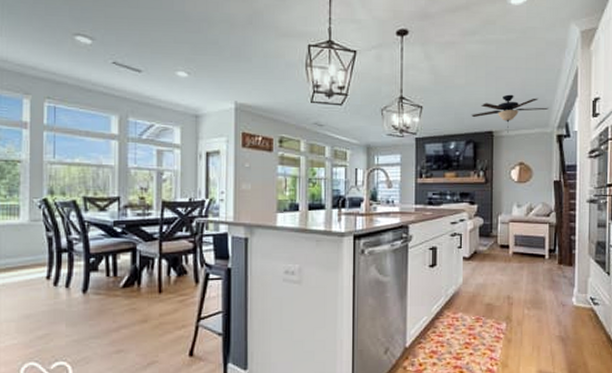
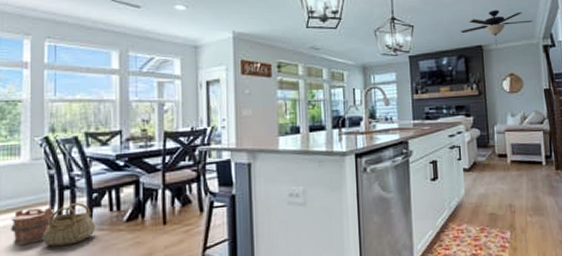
bucket: none [10,268,52,304] -> present [11,207,54,246]
basket: none [42,265,92,306] -> present [44,202,96,246]

